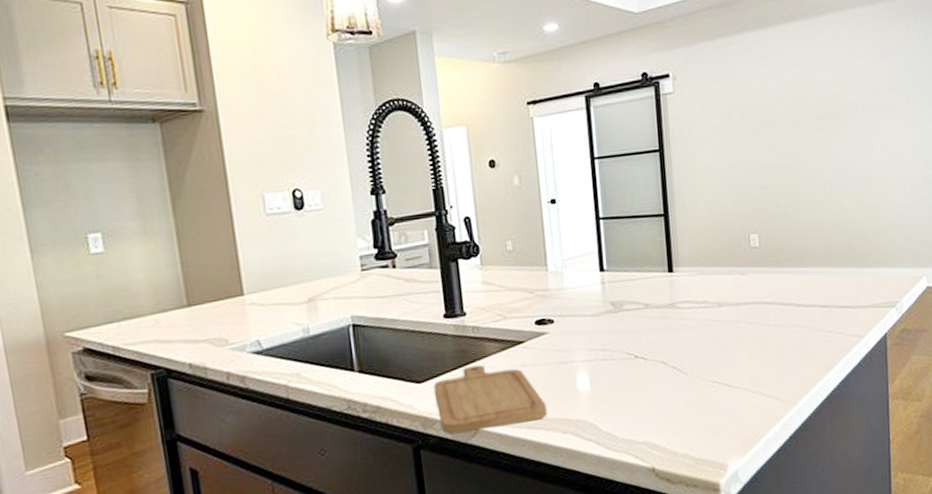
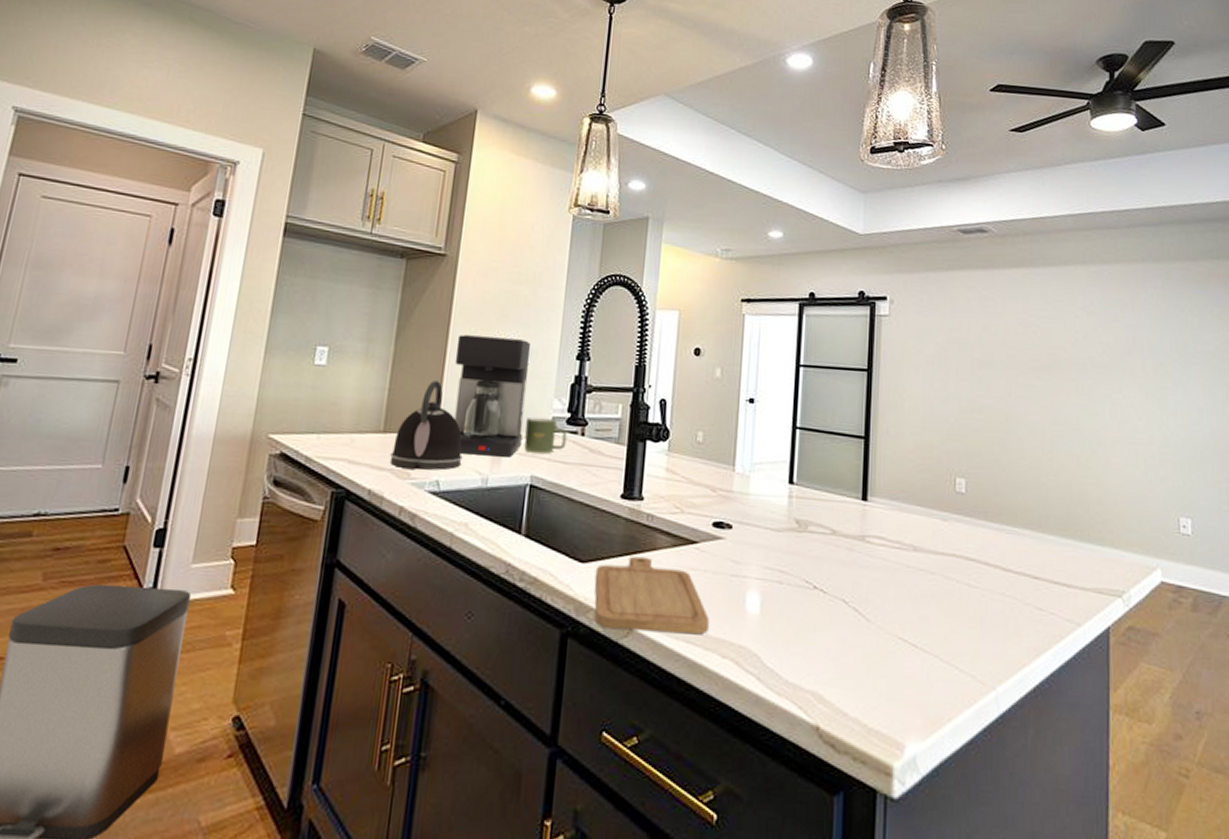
kettle: none [202,244,278,337] -> present [390,381,463,471]
coffee maker: none [240,185,335,310] -> present [454,334,532,457]
mug: none [334,257,380,296] -> present [524,417,567,455]

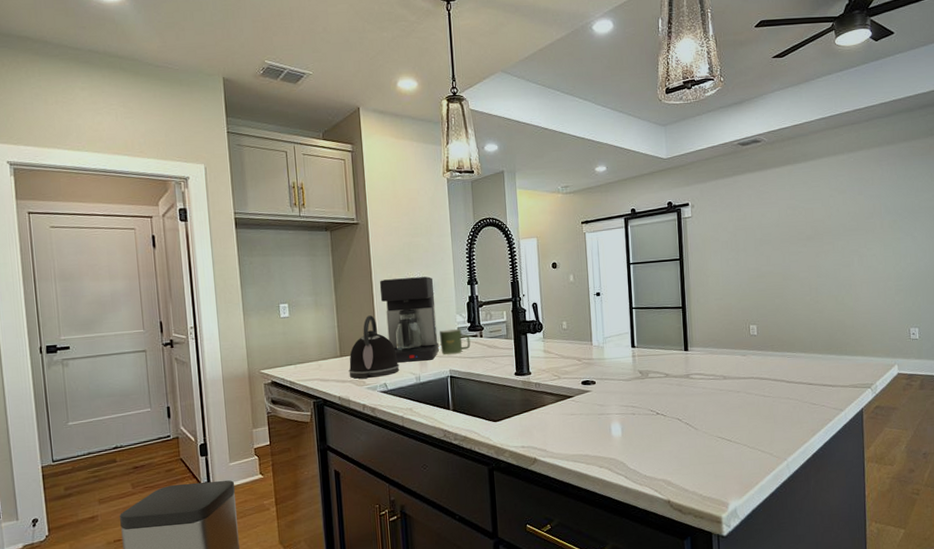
chopping board: present [594,556,709,635] -> none [505,411,588,461]

